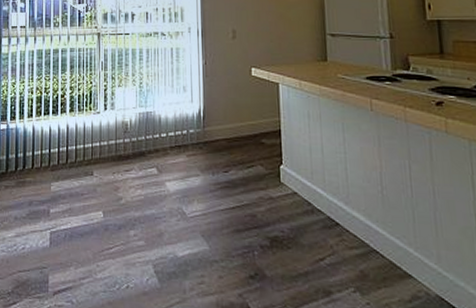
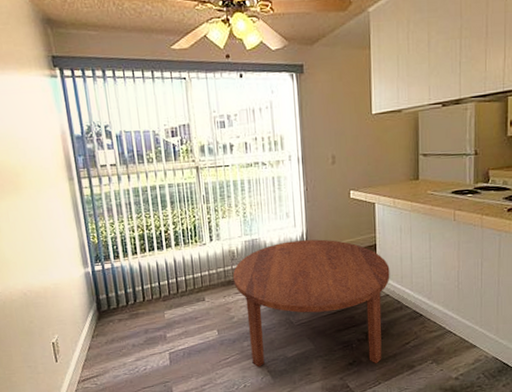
round table: none [125,118,298,282] -> present [233,239,390,368]

